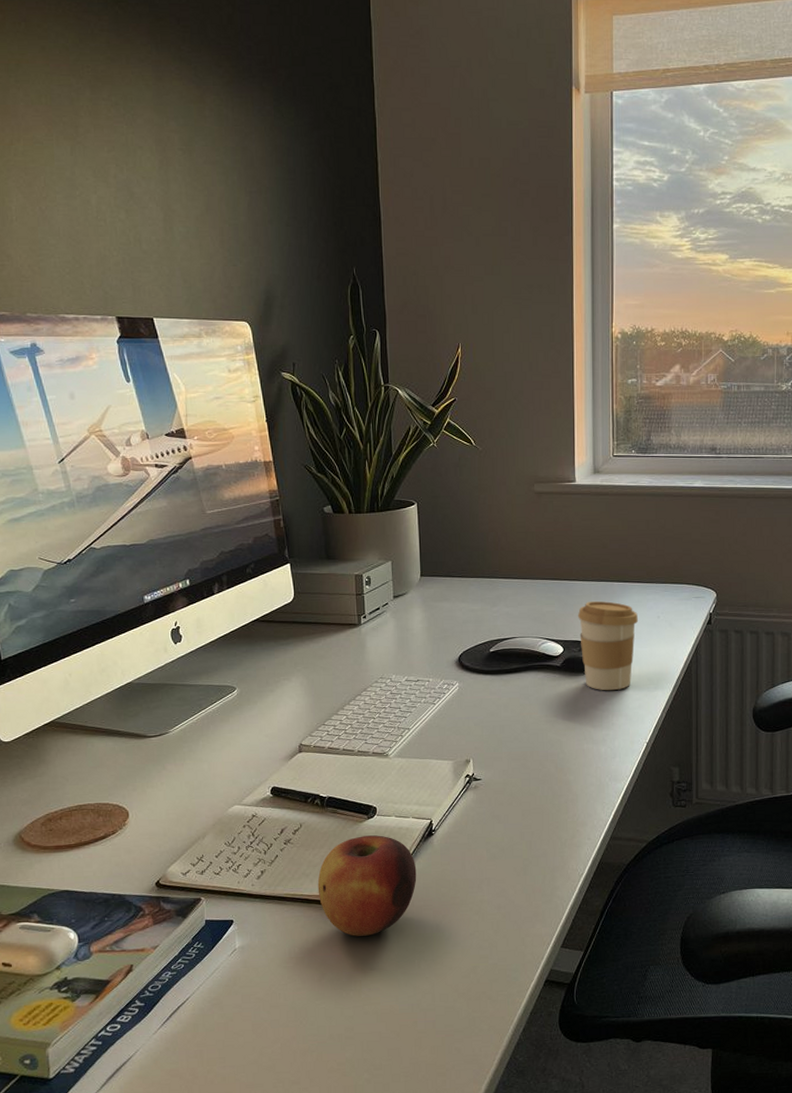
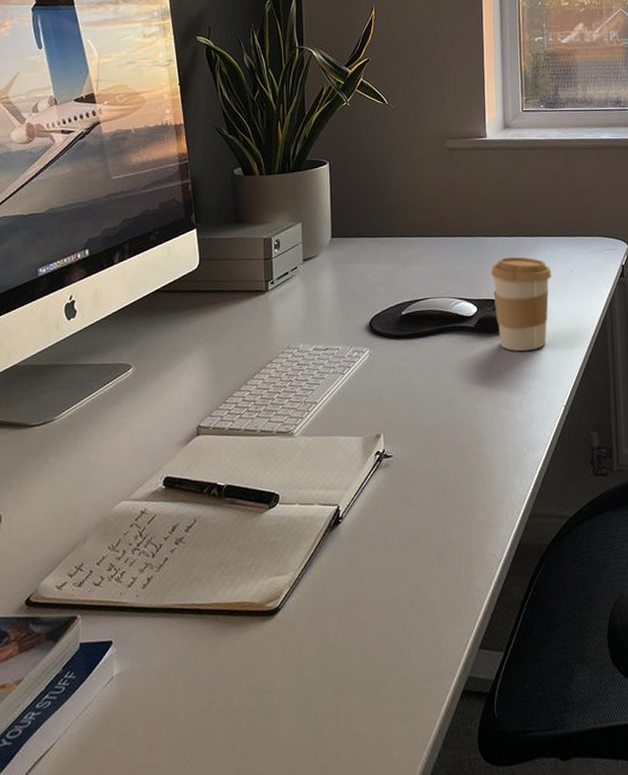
apple: present [317,835,417,936] -> none [210,527,321,652]

